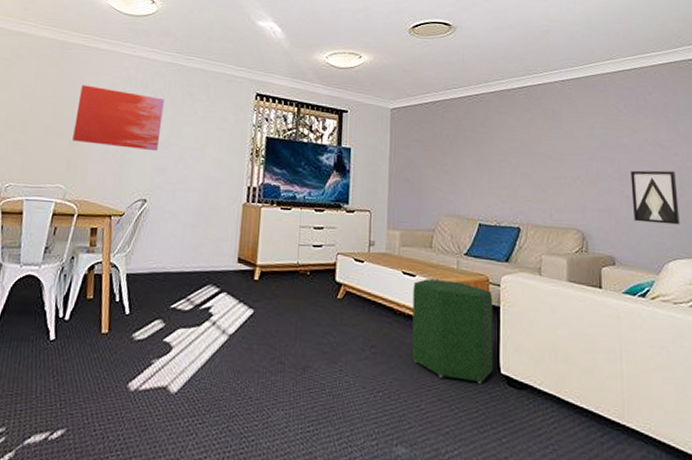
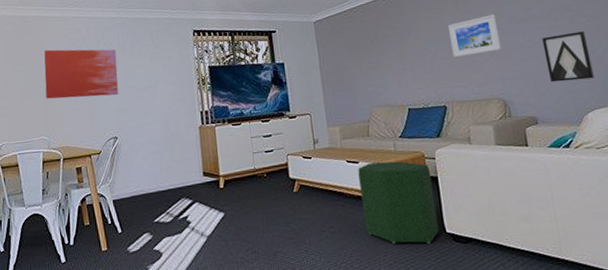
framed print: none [535,135,587,177] -> present [448,14,502,57]

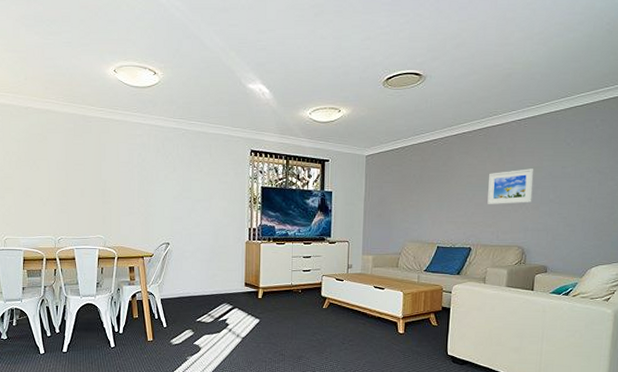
wall art: present [44,49,119,99] -> none [104,152,175,205]
ottoman: present [358,161,439,244] -> none [380,290,445,362]
wall art: present [542,31,594,83] -> none [567,194,609,238]

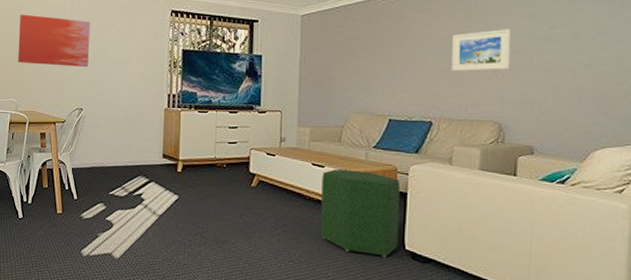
wall art: none [104,152,175,205] -> present [18,14,90,68]
ottoman: none [380,290,445,362] -> present [320,168,401,257]

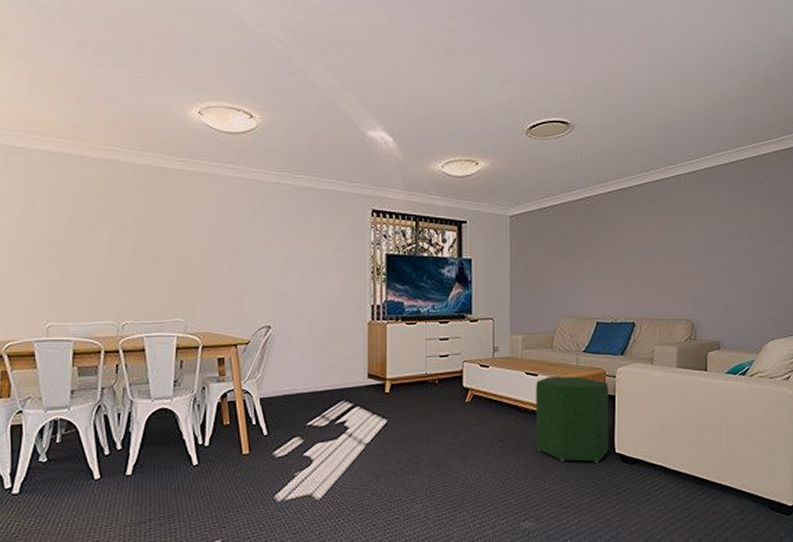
wall art: present [18,14,90,68] -> none [184,213,277,278]
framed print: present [451,29,512,71] -> none [650,230,699,271]

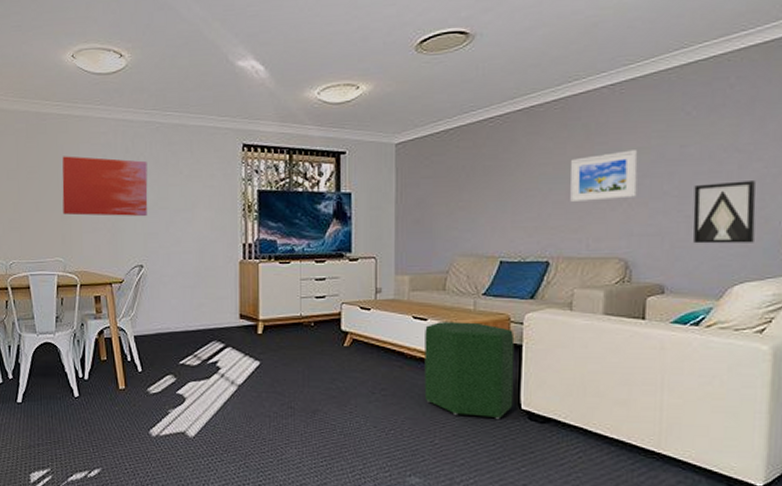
wall art: none [184,213,277,278] -> present [62,156,148,217]
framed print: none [650,230,699,271] -> present [570,150,638,201]
wall art: none [738,258,781,308] -> present [693,181,756,244]

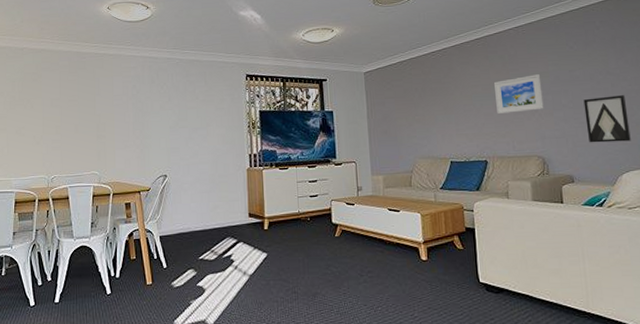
wall art: present [62,156,148,217] -> none [98,86,171,135]
ottoman: present [424,321,515,419] -> none [398,211,473,292]

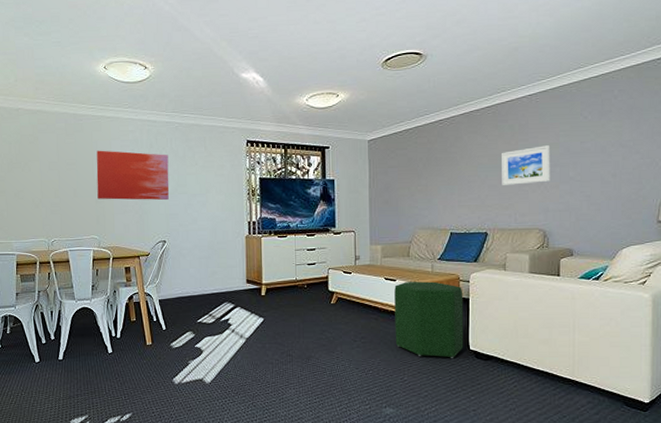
wall art: none [98,86,171,135] -> present [96,150,170,201]
ottoman: none [398,211,473,292] -> present [394,281,464,358]
wall art: present [583,95,631,143] -> none [592,169,636,217]

